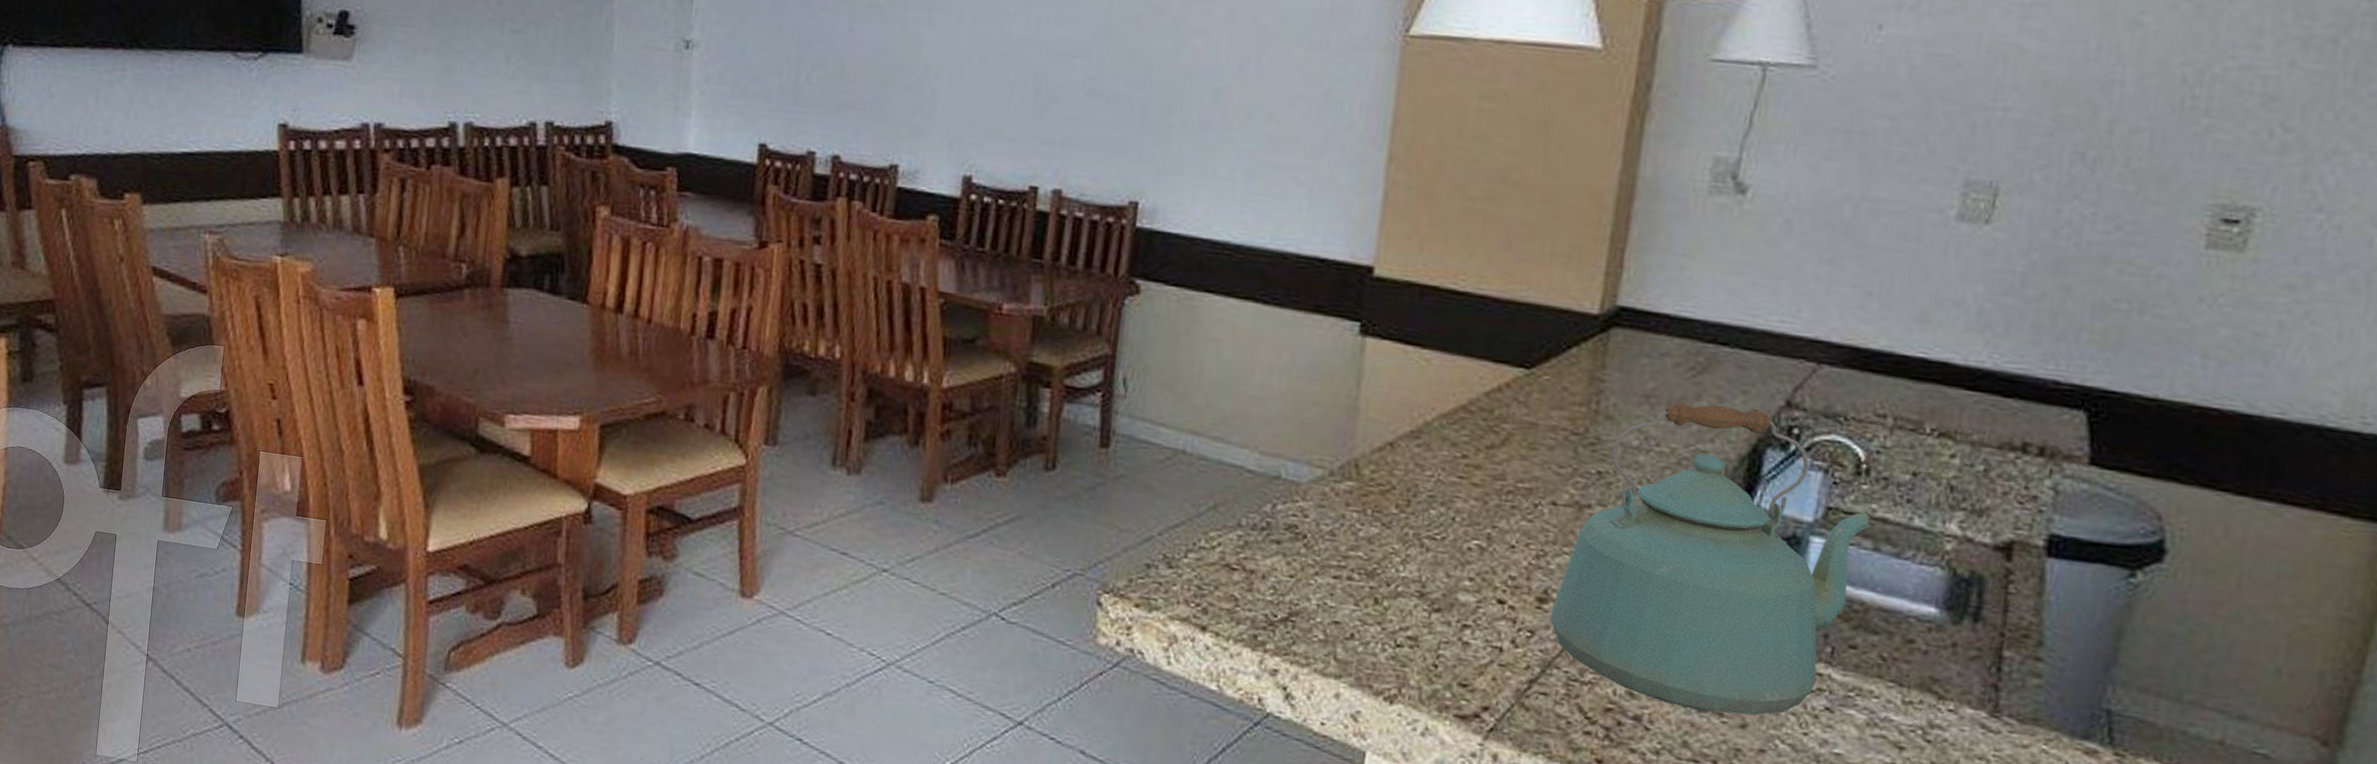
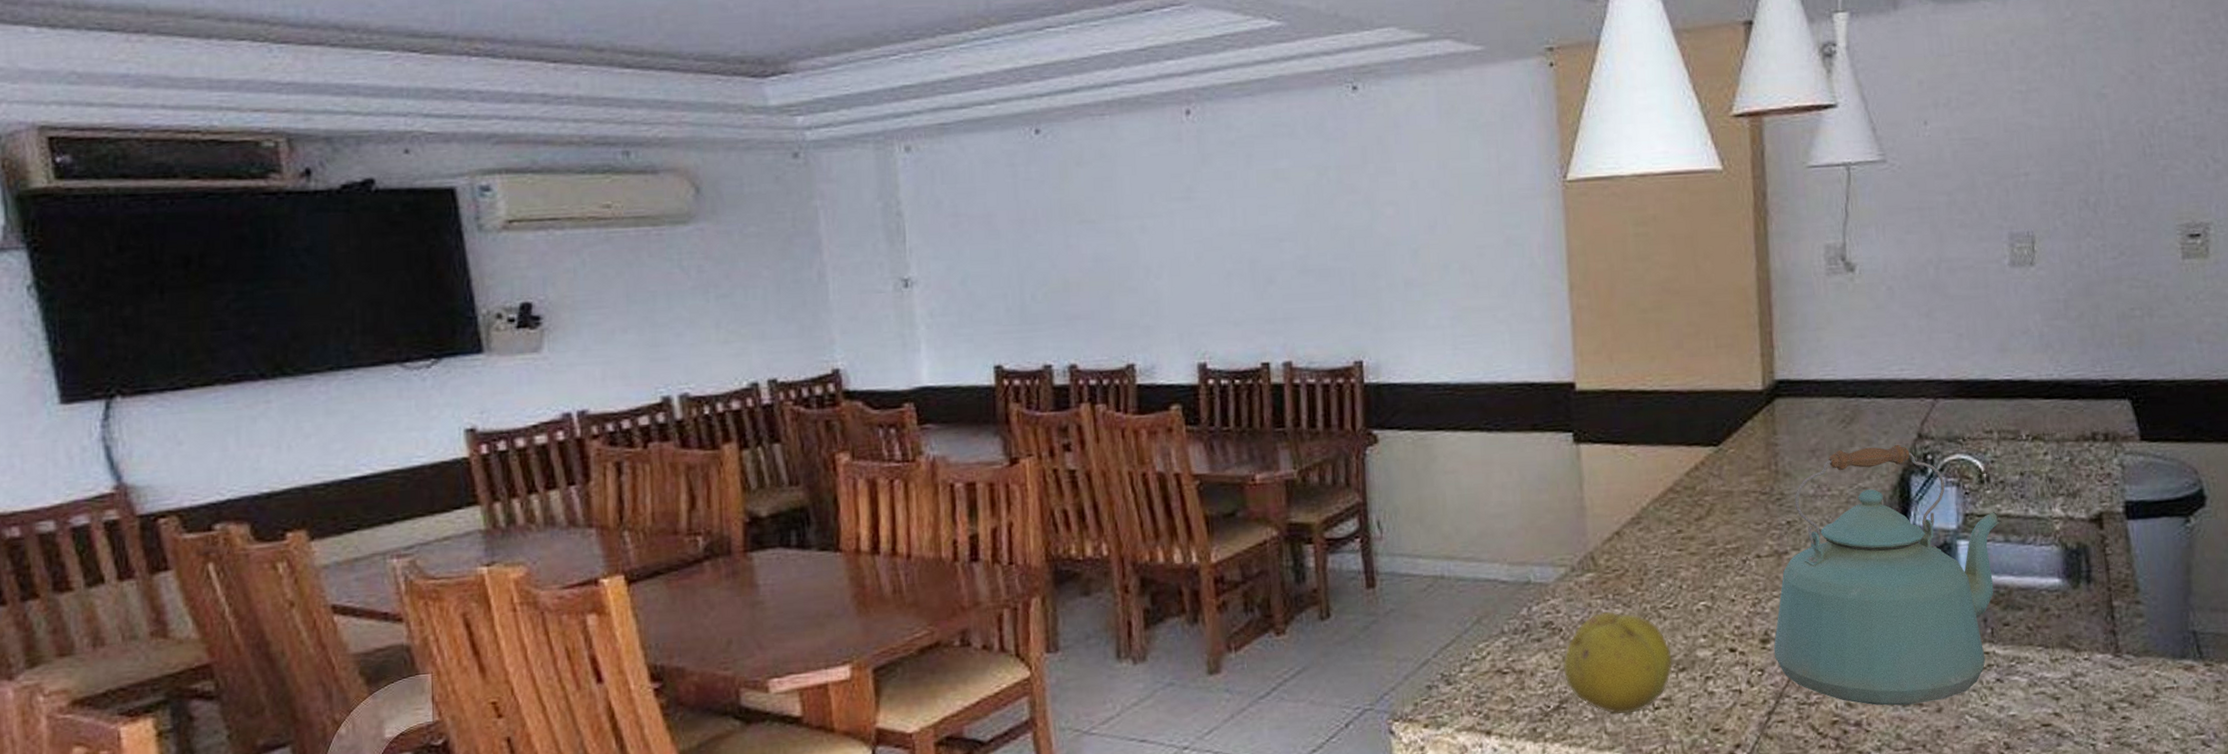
fruit: none [1299,526,1428,645] -> present [1563,611,1673,715]

